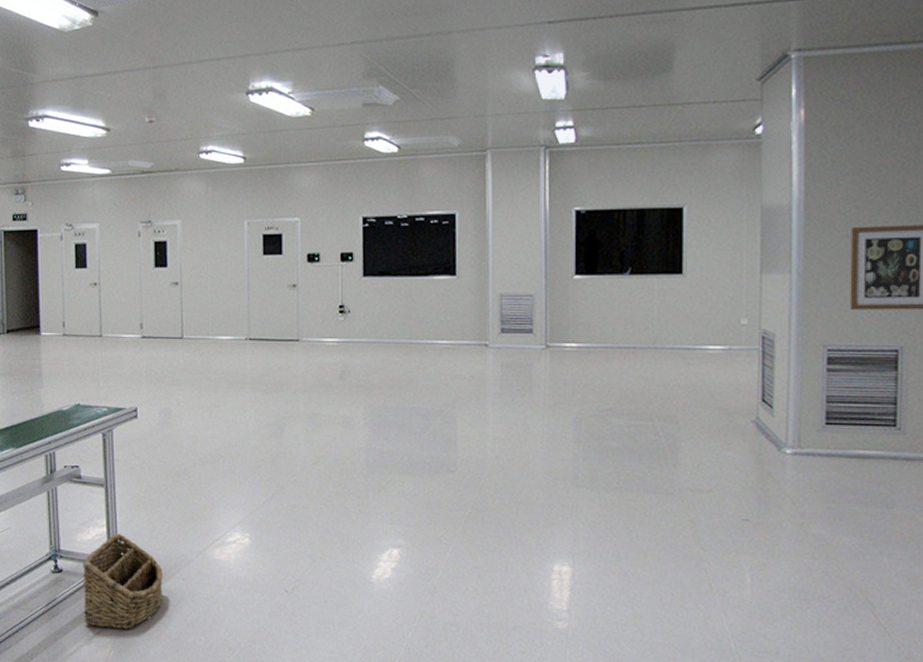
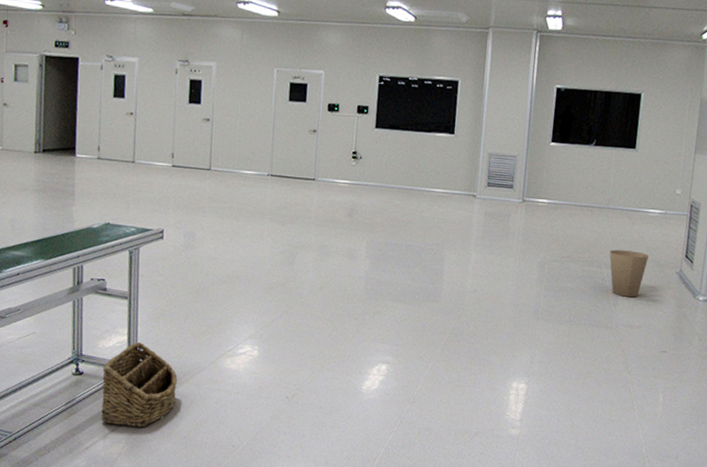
trash can: none [661,397,714,455] -> present [609,249,650,298]

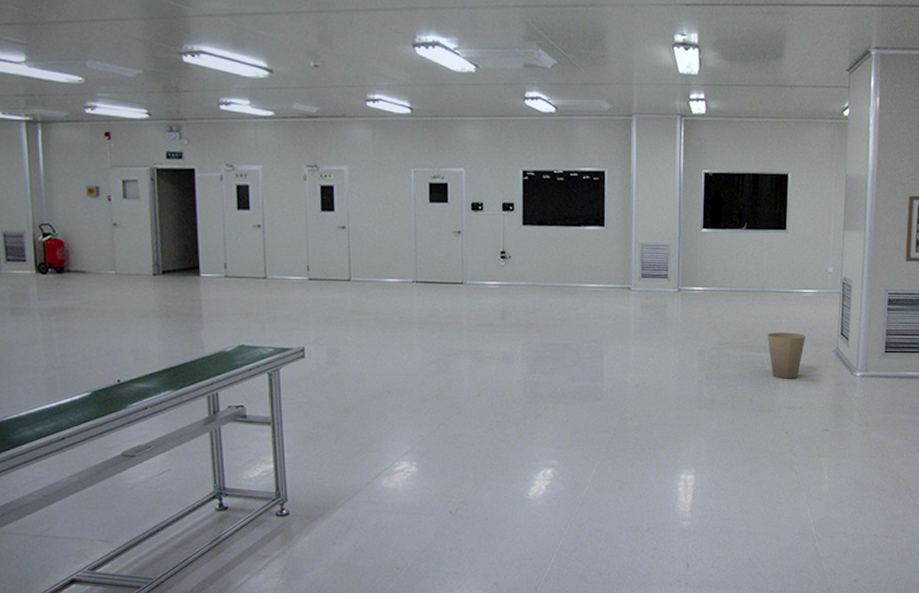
basket: present [101,342,177,427] -> none [250,469,332,559]

